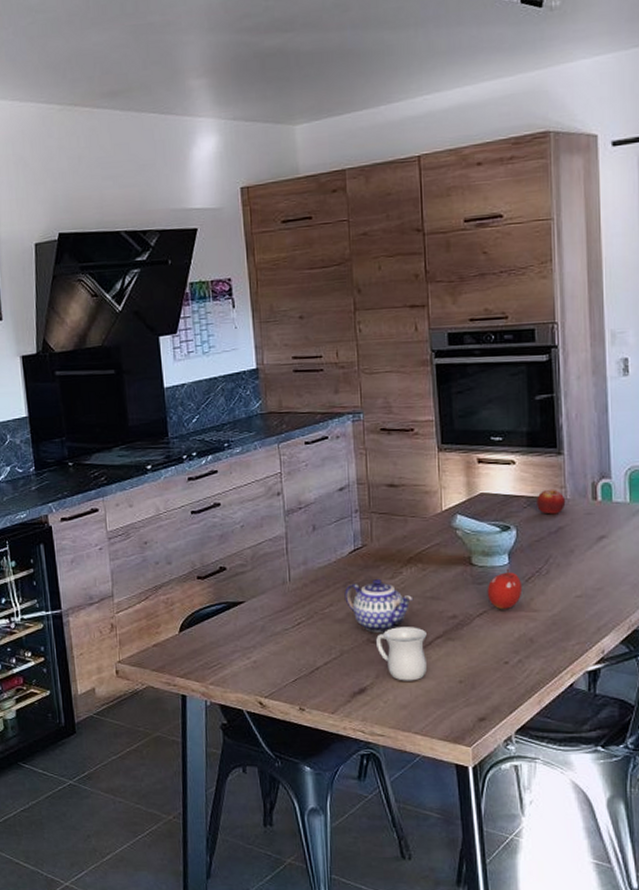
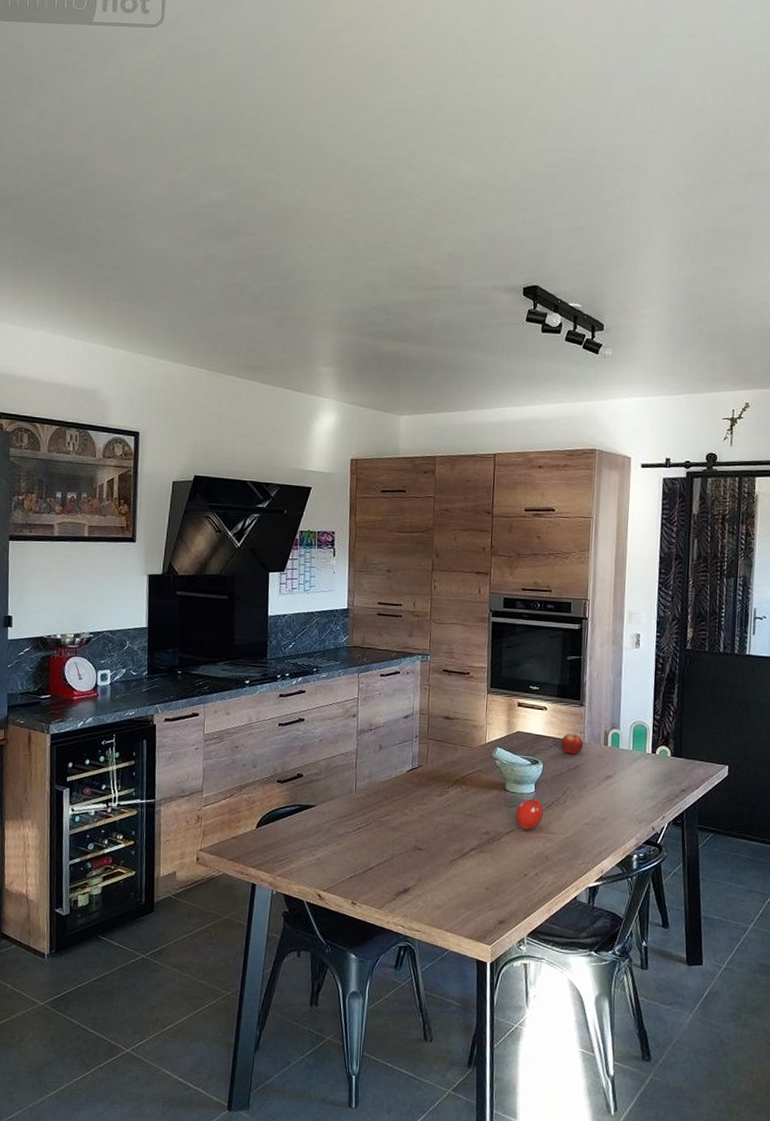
teapot: present [344,578,414,633] -> none [399,795,456,842]
mug: present [375,627,428,681] -> none [421,838,464,885]

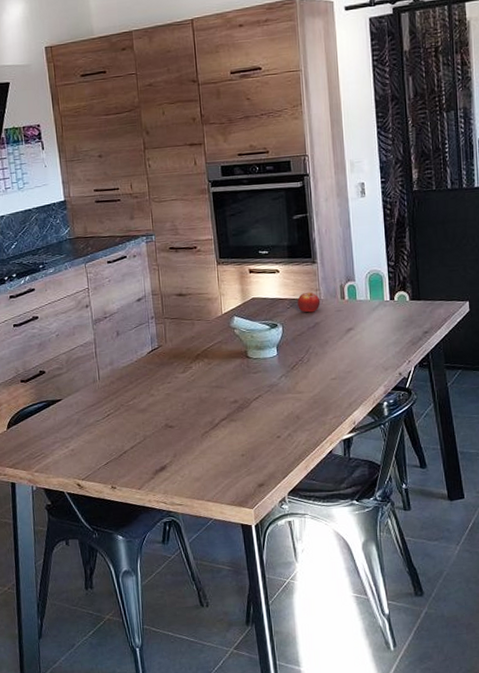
fruit: present [515,795,544,830] -> none [260,359,289,394]

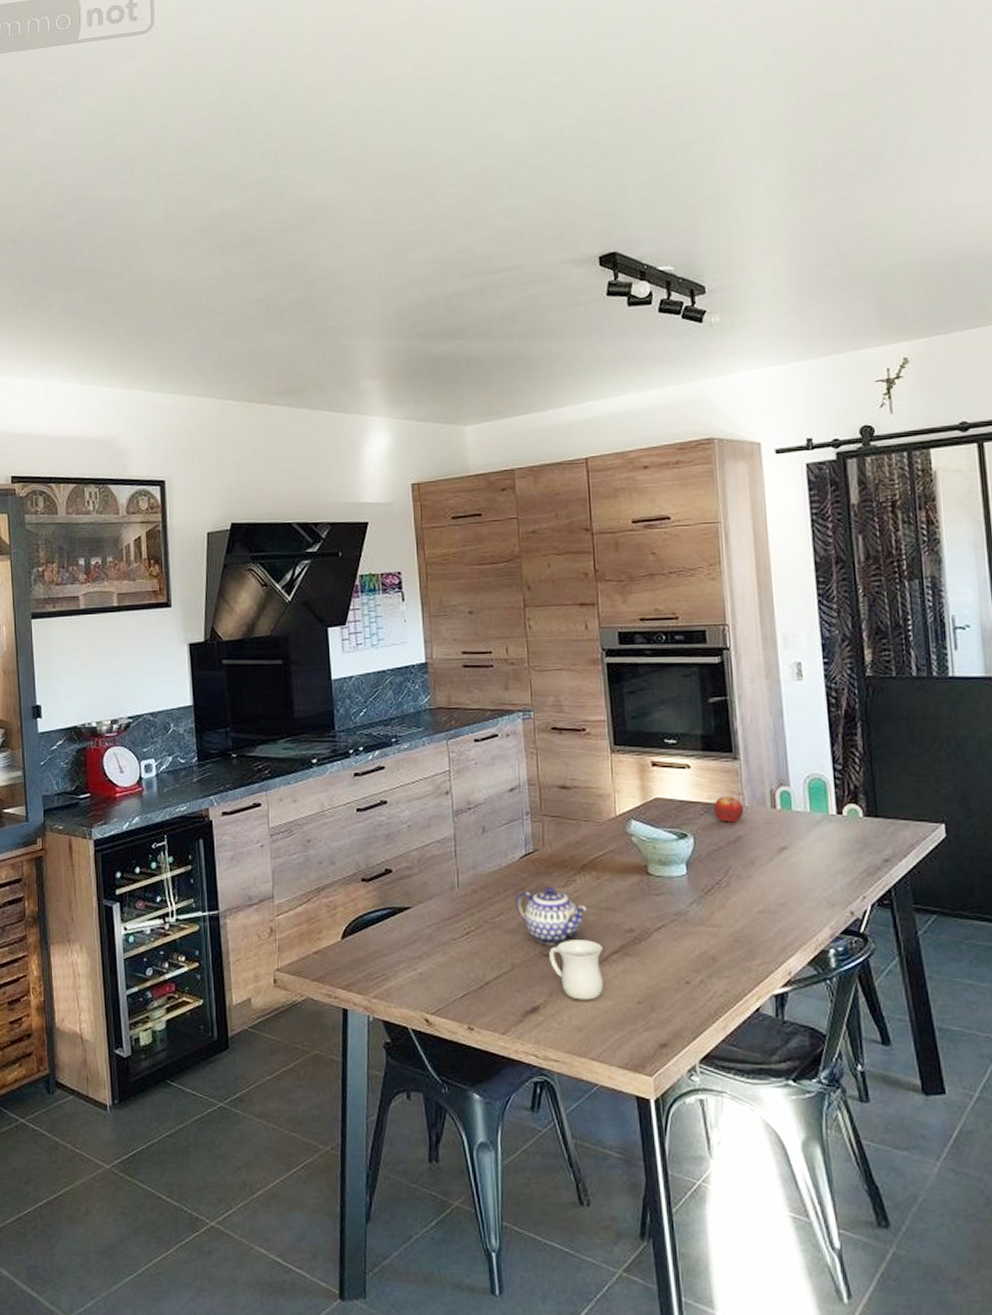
teapot: none [145,373,202,419] -> present [515,886,588,946]
mug: none [172,412,216,458] -> present [548,940,604,1000]

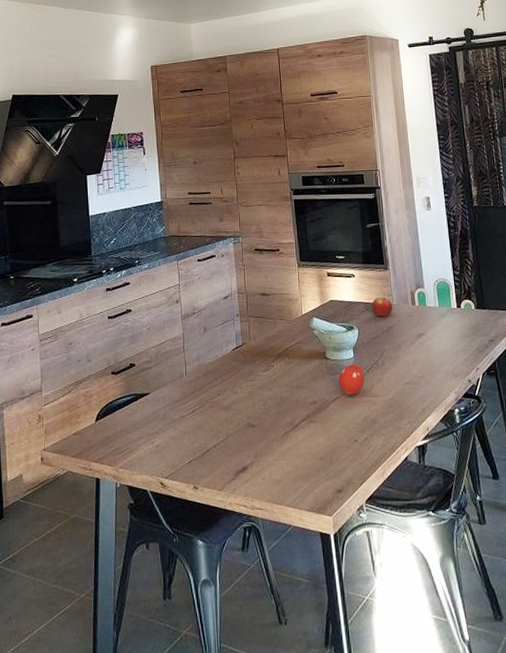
teapot: present [515,886,588,946] -> none [229,371,283,418]
mug: present [548,940,604,1000] -> none [254,412,295,460]
fruit: none [664,879,702,924] -> present [338,361,365,396]

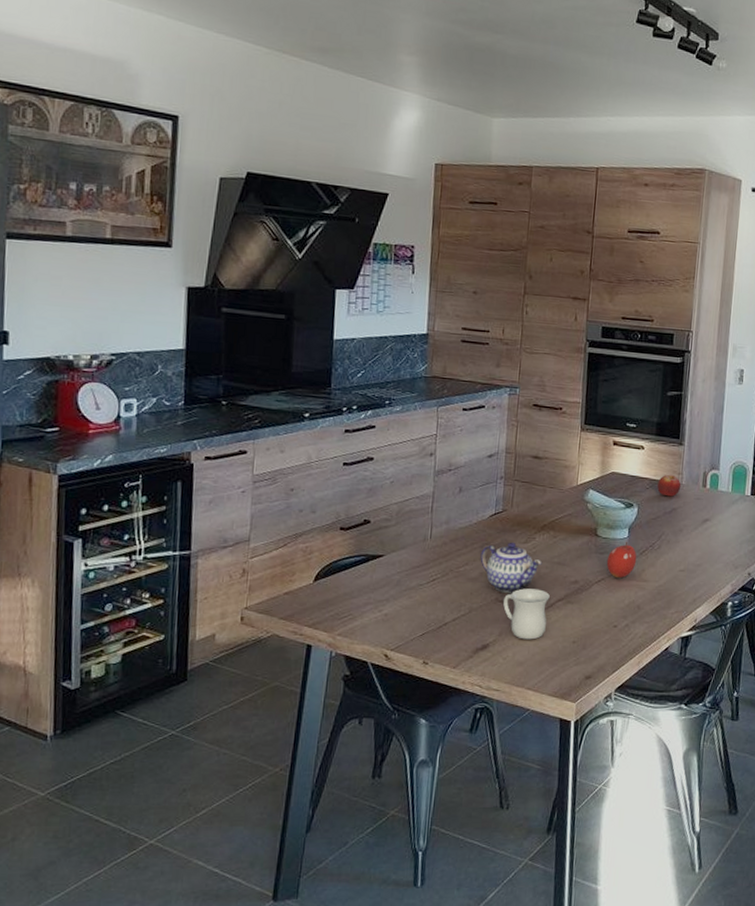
teapot: none [229,371,283,418] -> present [480,541,542,593]
mug: none [254,412,295,460] -> present [503,588,550,640]

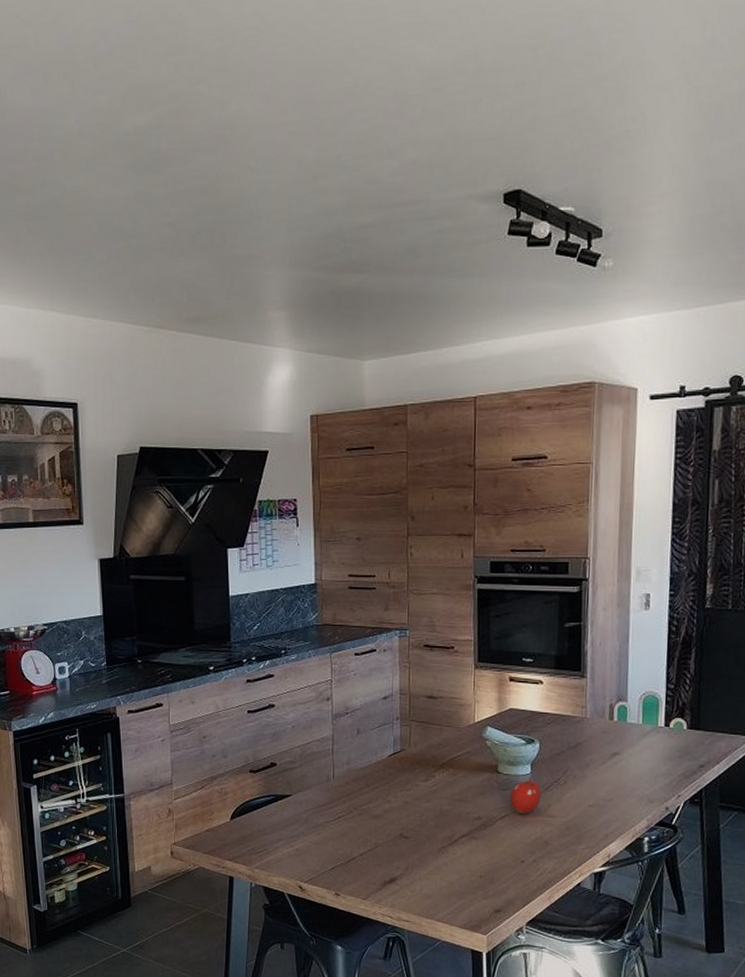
teapot: present [480,541,542,593] -> none [382,780,444,829]
mug: present [503,588,550,640] -> none [407,825,453,874]
fruit: present [657,474,681,497] -> none [559,708,586,731]

